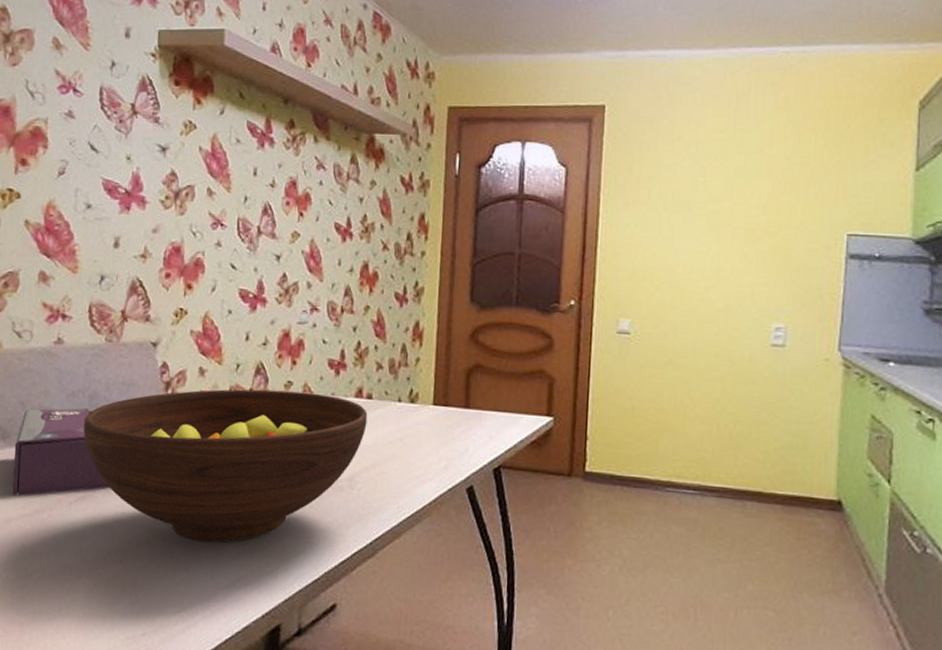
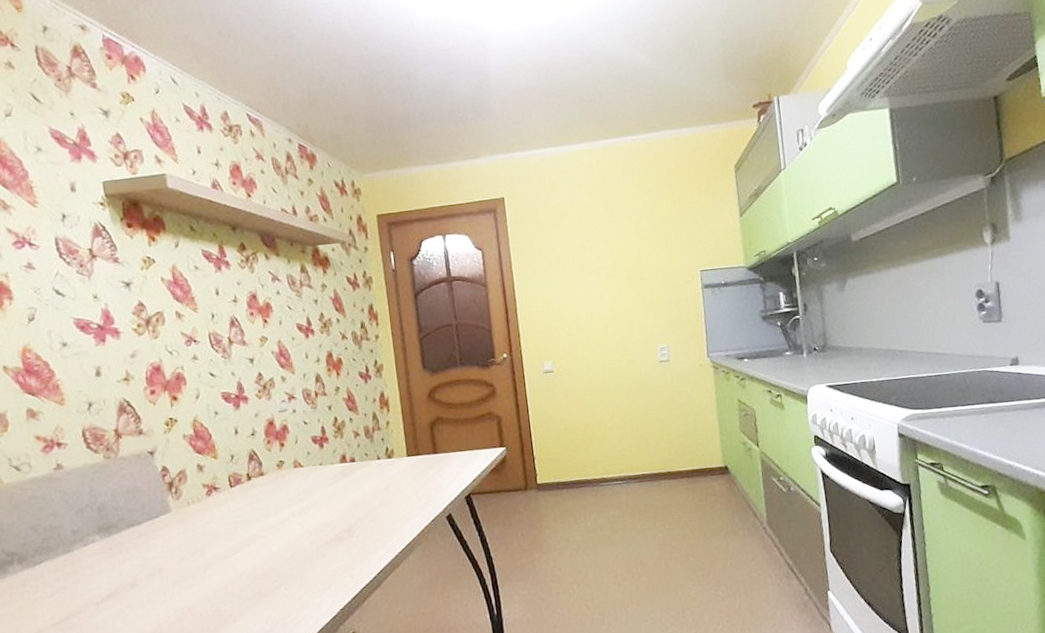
tissue box: present [12,408,109,496] -> none [32,520,132,609]
fruit bowl: present [83,389,368,543] -> none [97,465,355,611]

